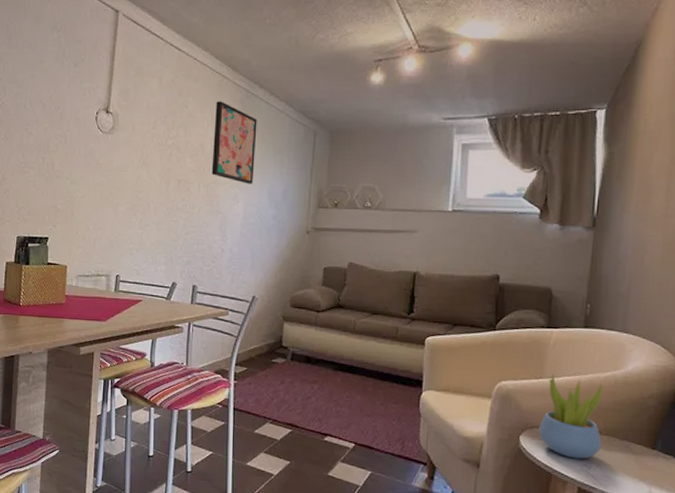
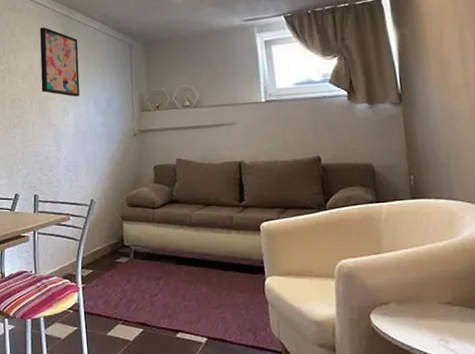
succulent plant: present [539,373,603,459] -> none [387,247,455,333]

